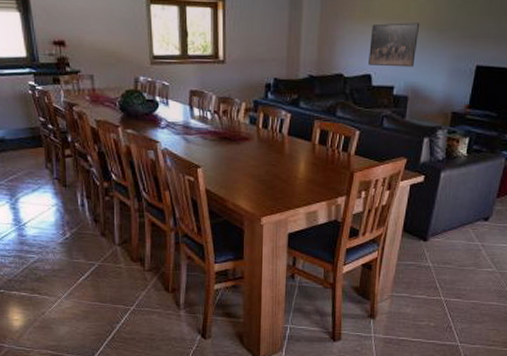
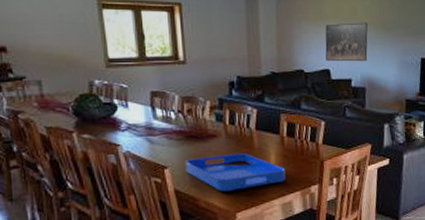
serving tray: none [217,158,314,195] -> present [185,153,286,191]

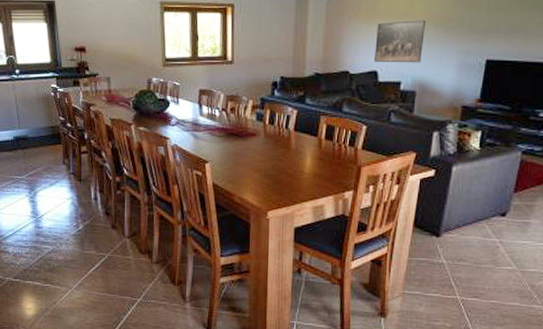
serving tray: present [185,153,286,191] -> none [224,153,320,189]

